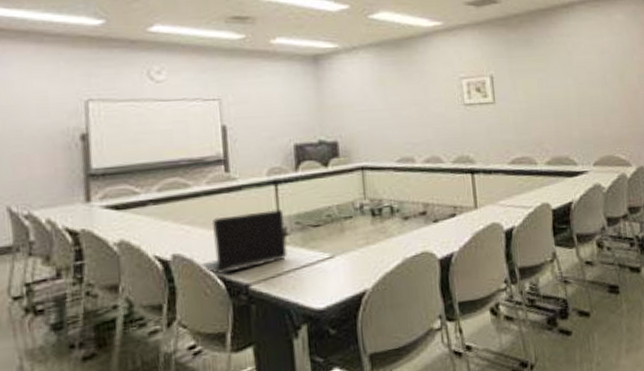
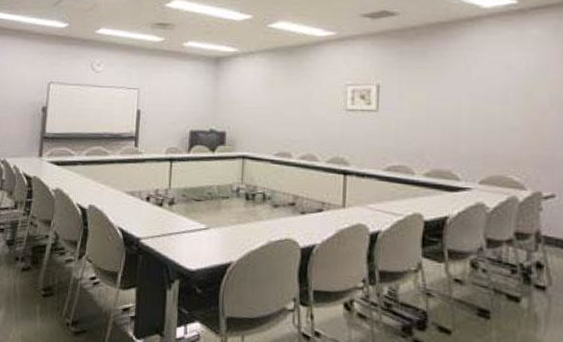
laptop computer: present [197,209,287,274] -> none [105,181,174,227]

